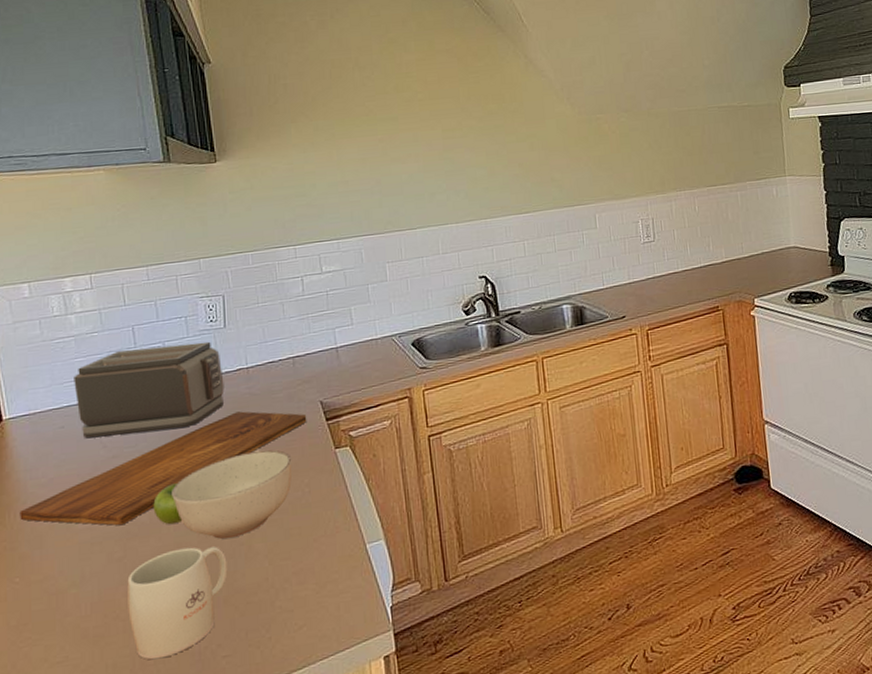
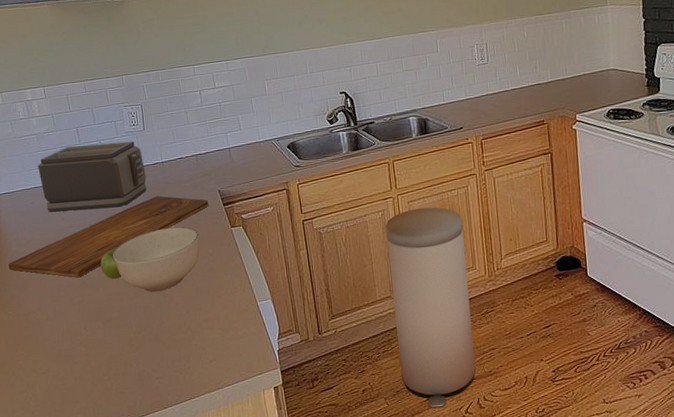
mug: present [127,546,228,660] -> none [86,296,157,376]
pedal bin: none [531,412,642,669] -> present [385,207,476,409]

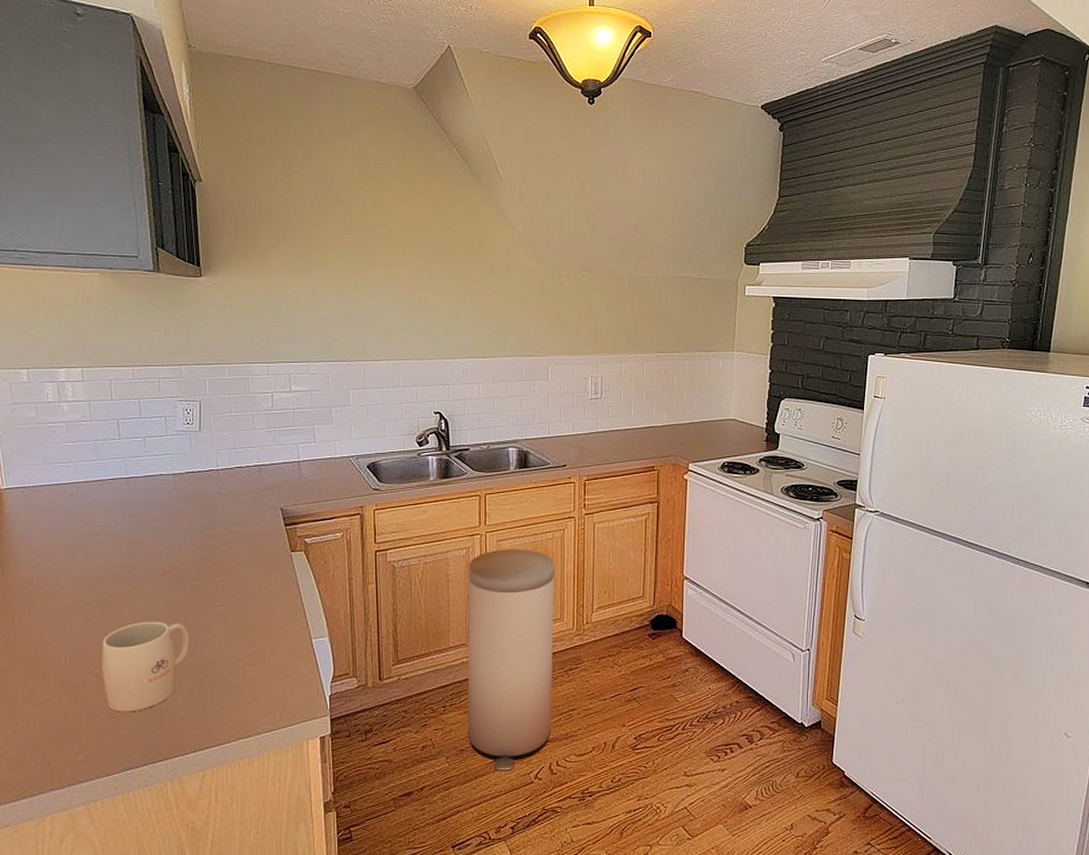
cutting board: present [8,196,209,278] -> none [12,508,268,595]
toaster: present [38,141,147,212] -> none [63,441,196,517]
mug: none [86,296,157,376] -> present [101,621,189,712]
fruit: present [100,249,121,279] -> none [128,564,152,600]
bowl: present [113,226,200,292] -> none [144,546,252,617]

